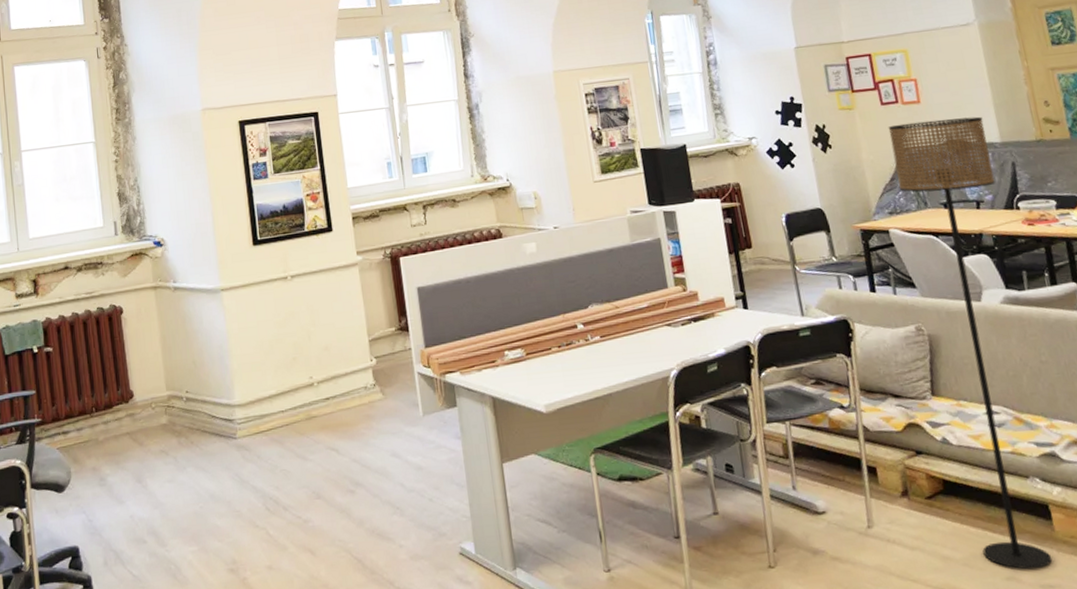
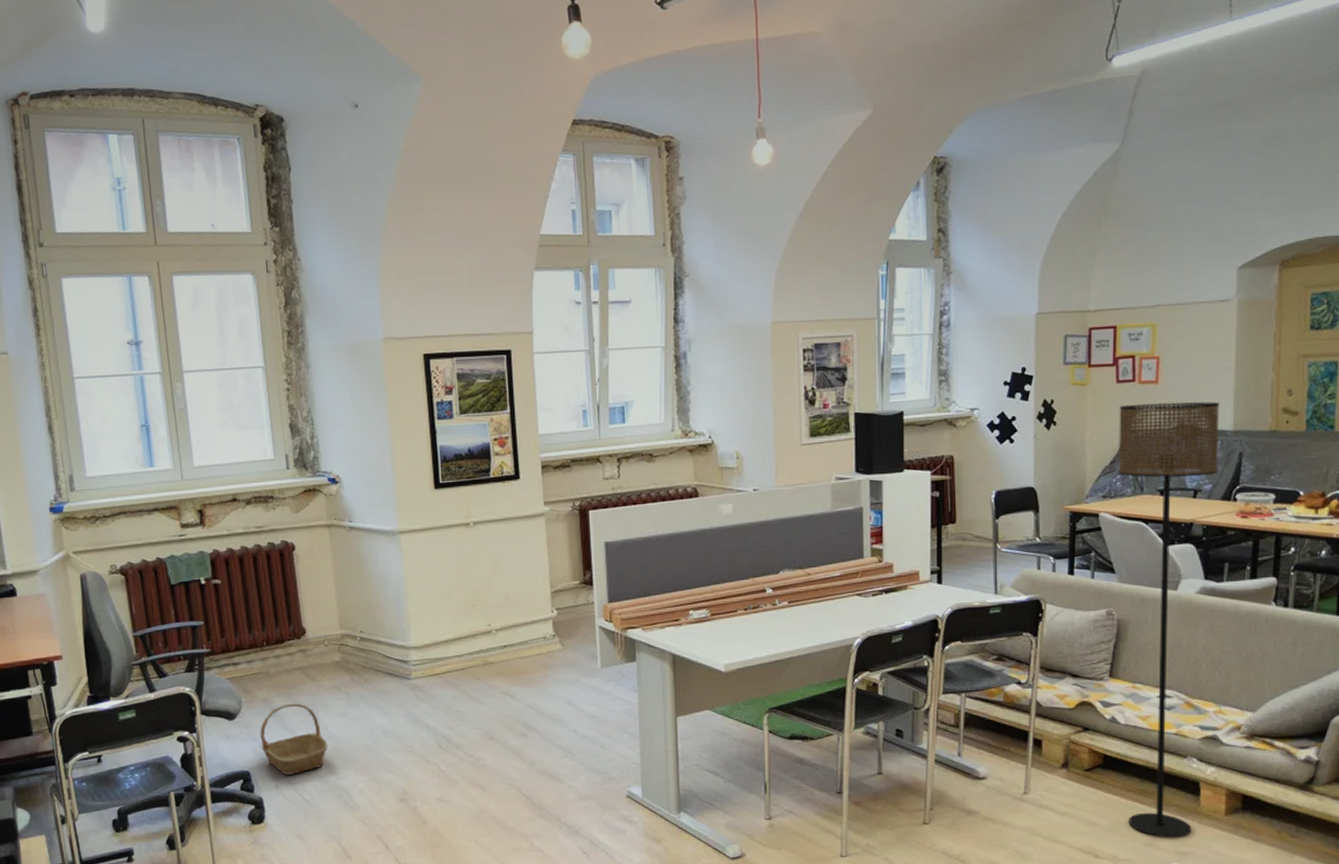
basket: none [88,470,156,550] -> present [260,703,328,776]

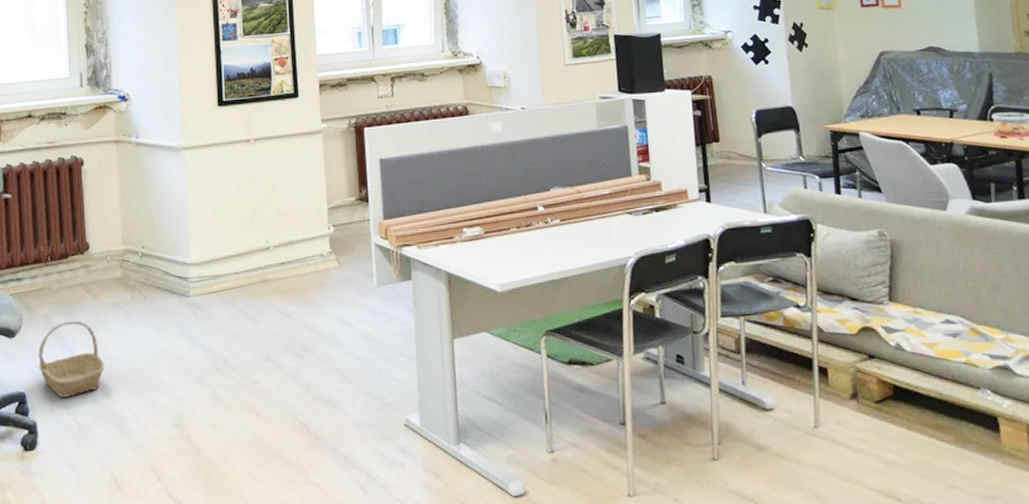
floor lamp: present [1118,401,1220,838] -> none [866,25,997,480]

